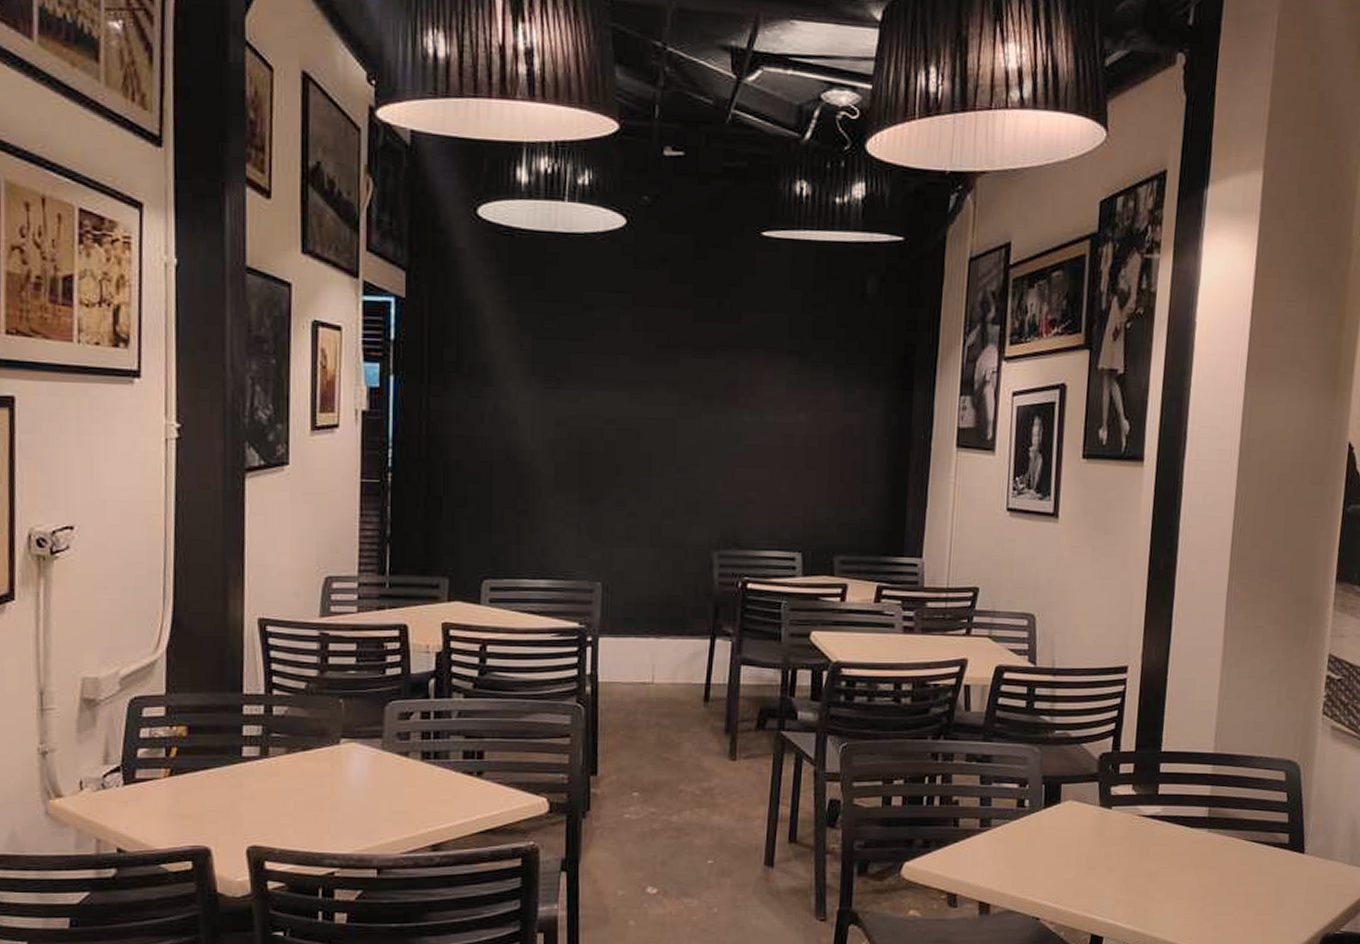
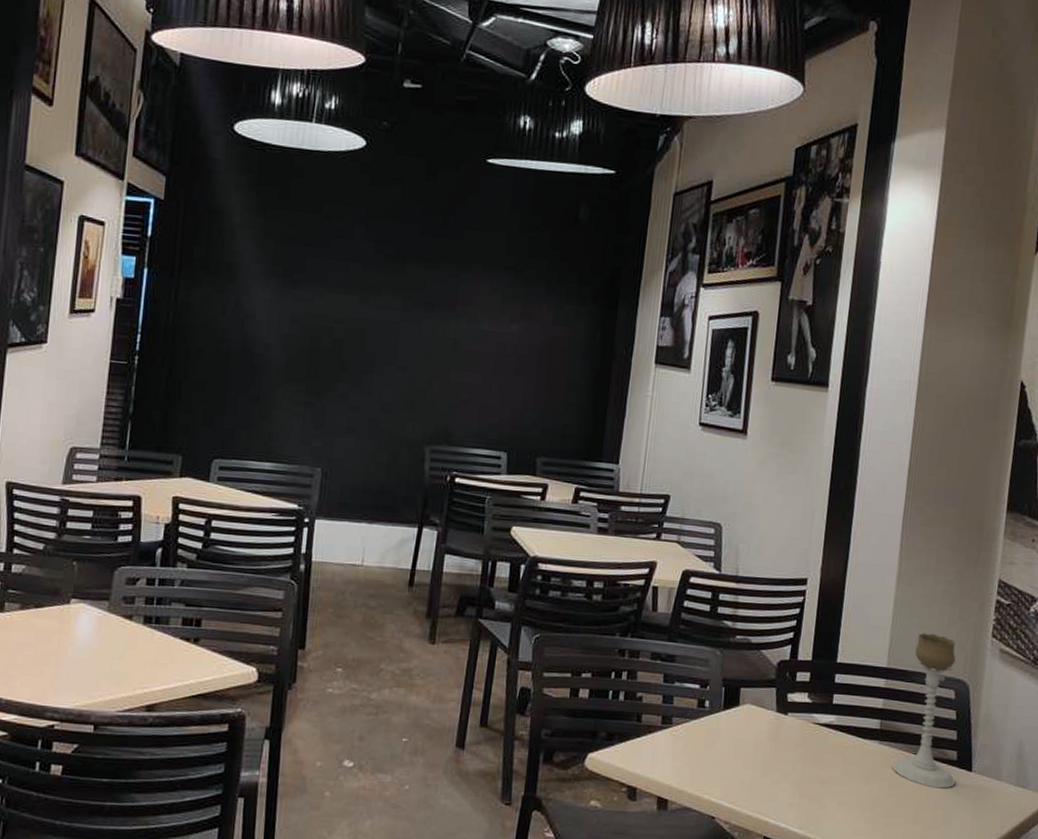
candle holder: none [1221,715,1288,873] -> present [892,633,956,789]

